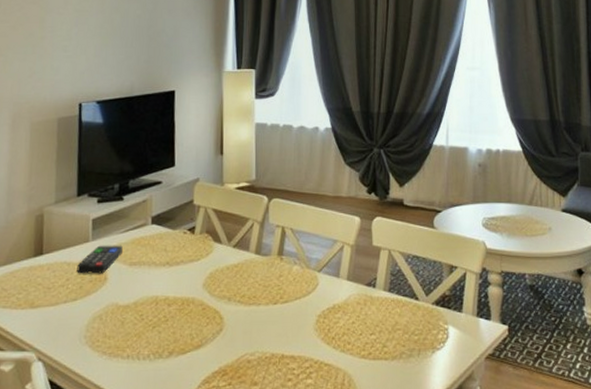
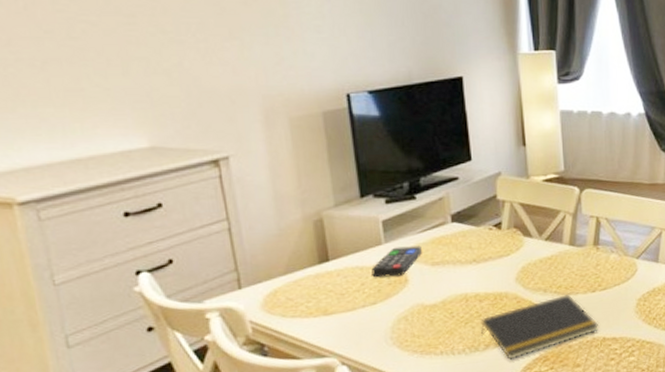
notepad: none [166,305,279,370] -> present [480,294,600,360]

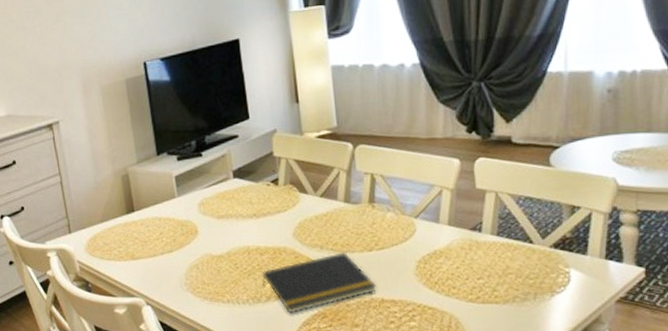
remote control: present [371,245,422,278] -> none [168,199,209,228]

